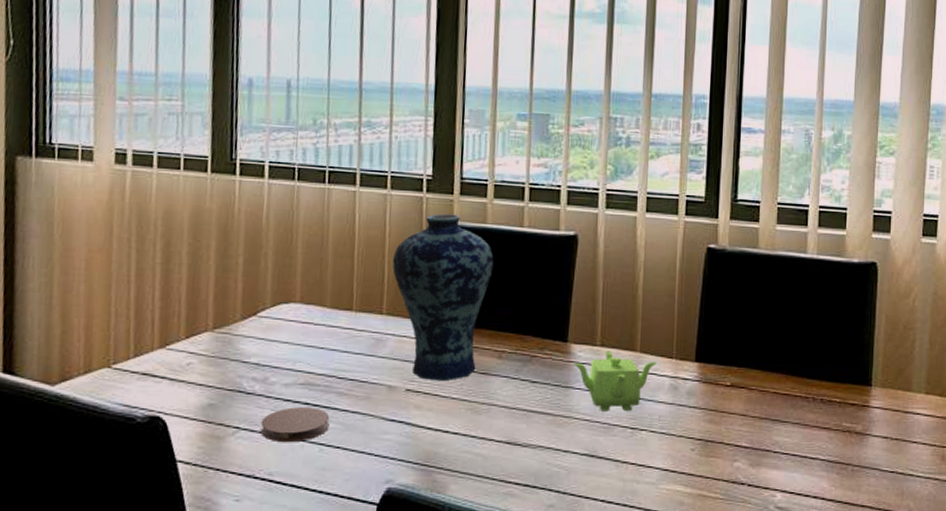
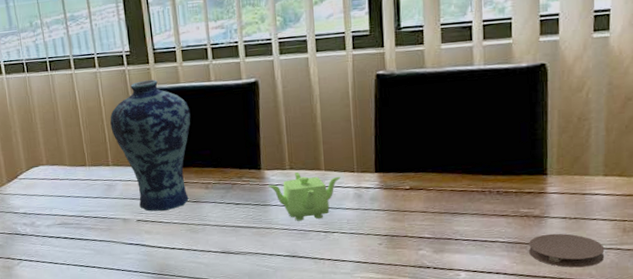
coaster: present [260,407,330,443] -> none [35,240,85,267]
coaster: none [848,454,923,498] -> present [528,233,605,268]

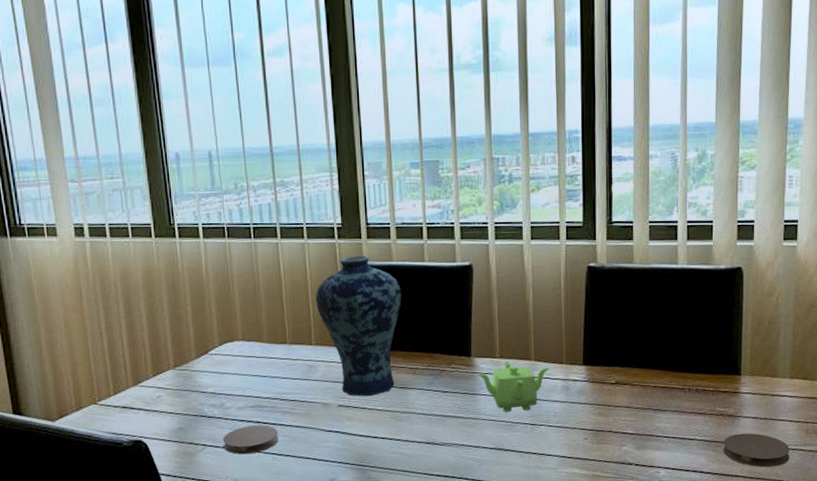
coaster: none [35,240,85,267] -> present [222,425,279,455]

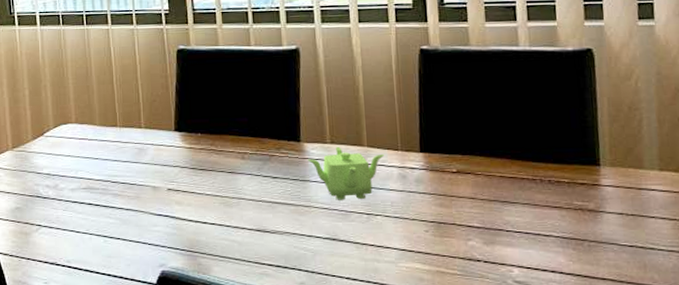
coaster: present [222,425,279,455] -> none [56,207,110,236]
vase: present [316,255,402,396] -> none [145,40,229,180]
coaster: present [722,433,790,468] -> none [584,230,667,270]

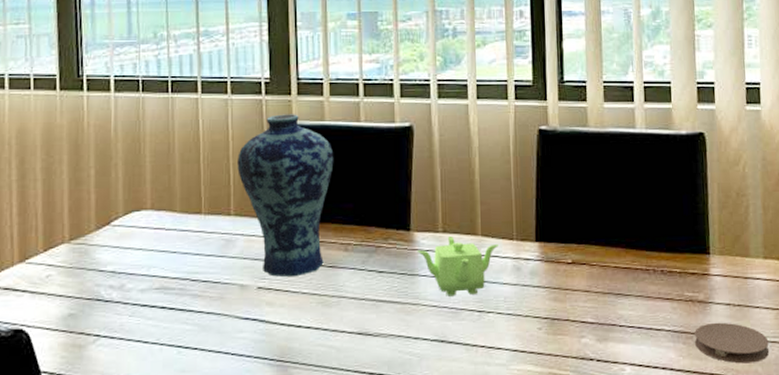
vase: none [145,40,229,180] -> present [237,114,334,277]
coaster: none [584,230,667,270] -> present [694,322,770,364]

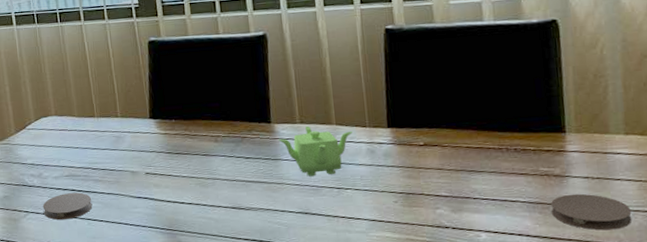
coaster: none [120,311,186,348] -> present [42,192,93,220]
vase: present [237,114,334,277] -> none [118,32,200,164]

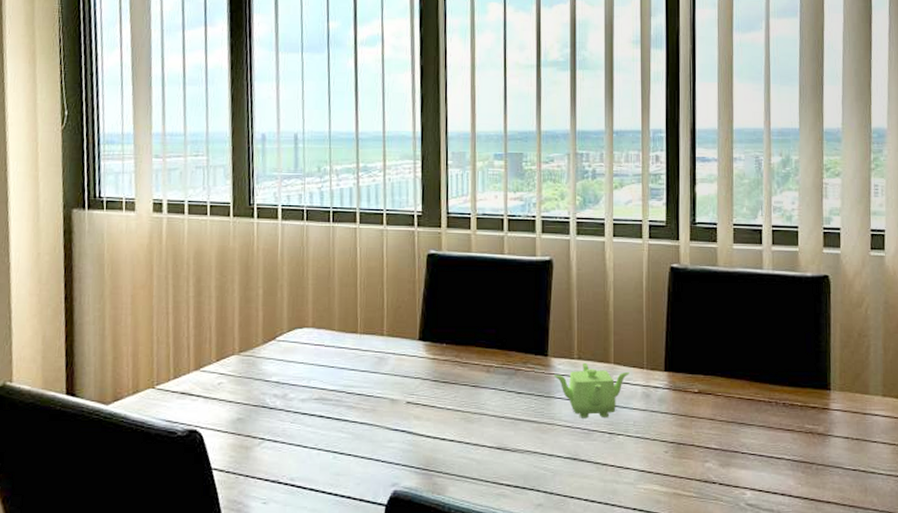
coaster: present [42,192,93,220] -> none [282,420,342,452]
coaster: present [551,193,632,231] -> none [812,454,885,494]

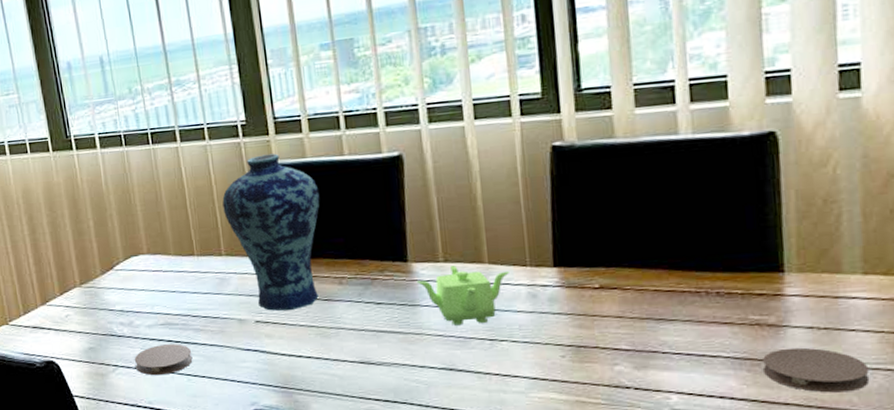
coaster: none [282,420,342,452] -> present [134,344,193,376]
vase: none [391,245,479,393] -> present [222,153,320,311]
coaster: none [812,454,885,494] -> present [762,347,870,393]

